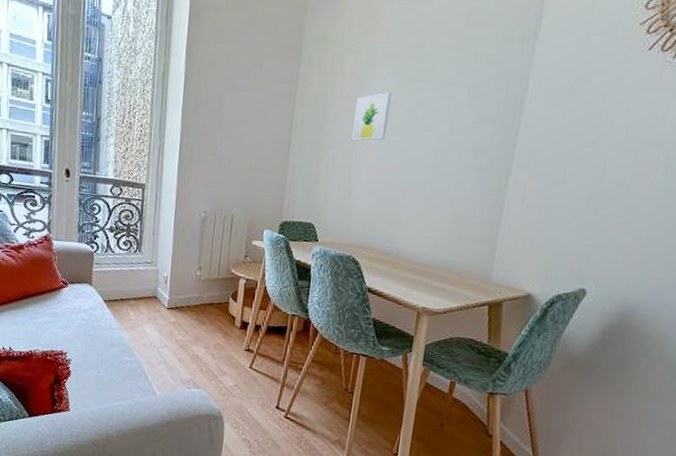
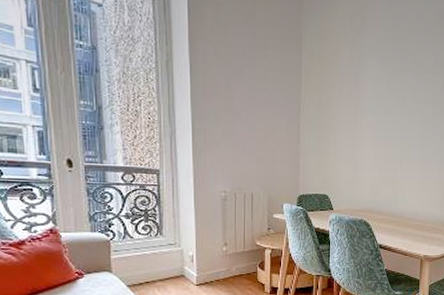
wall art: present [351,92,392,141] -> none [353,80,383,122]

